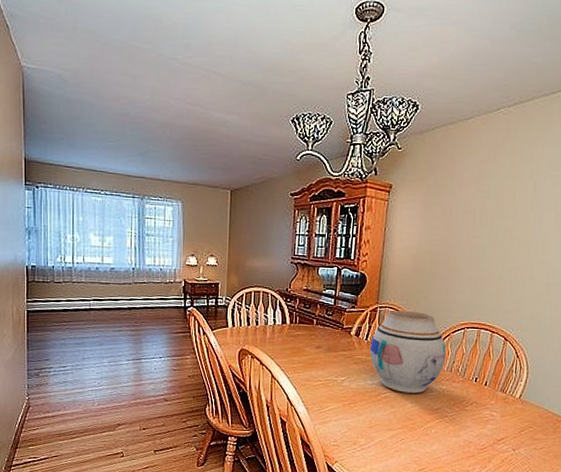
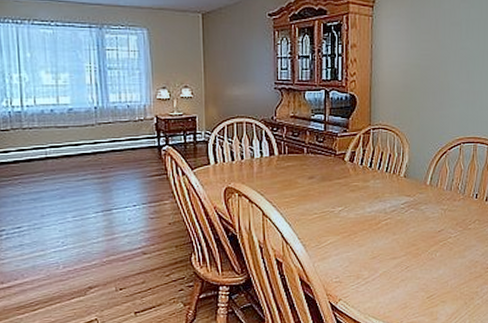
vase: present [369,310,447,394] -> none [366,130,445,218]

